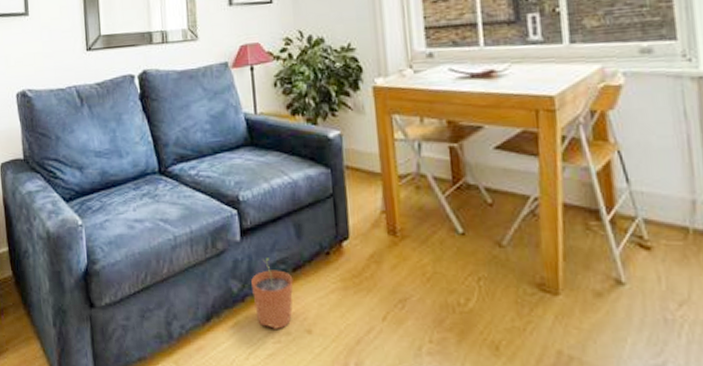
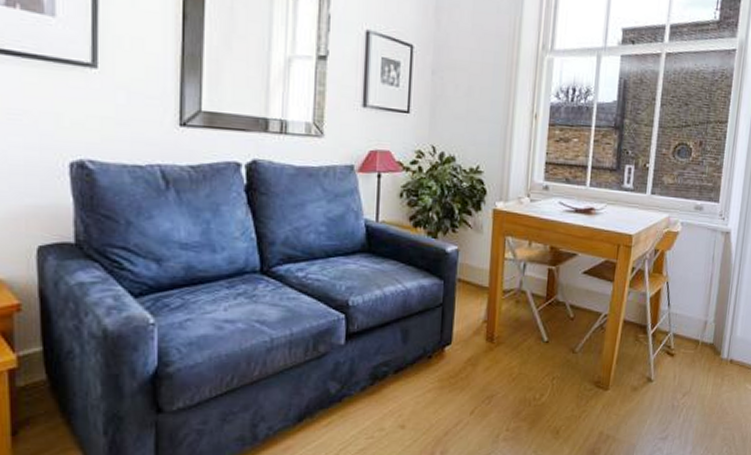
plant pot: present [251,258,293,329] -> none [351,360,394,426]

